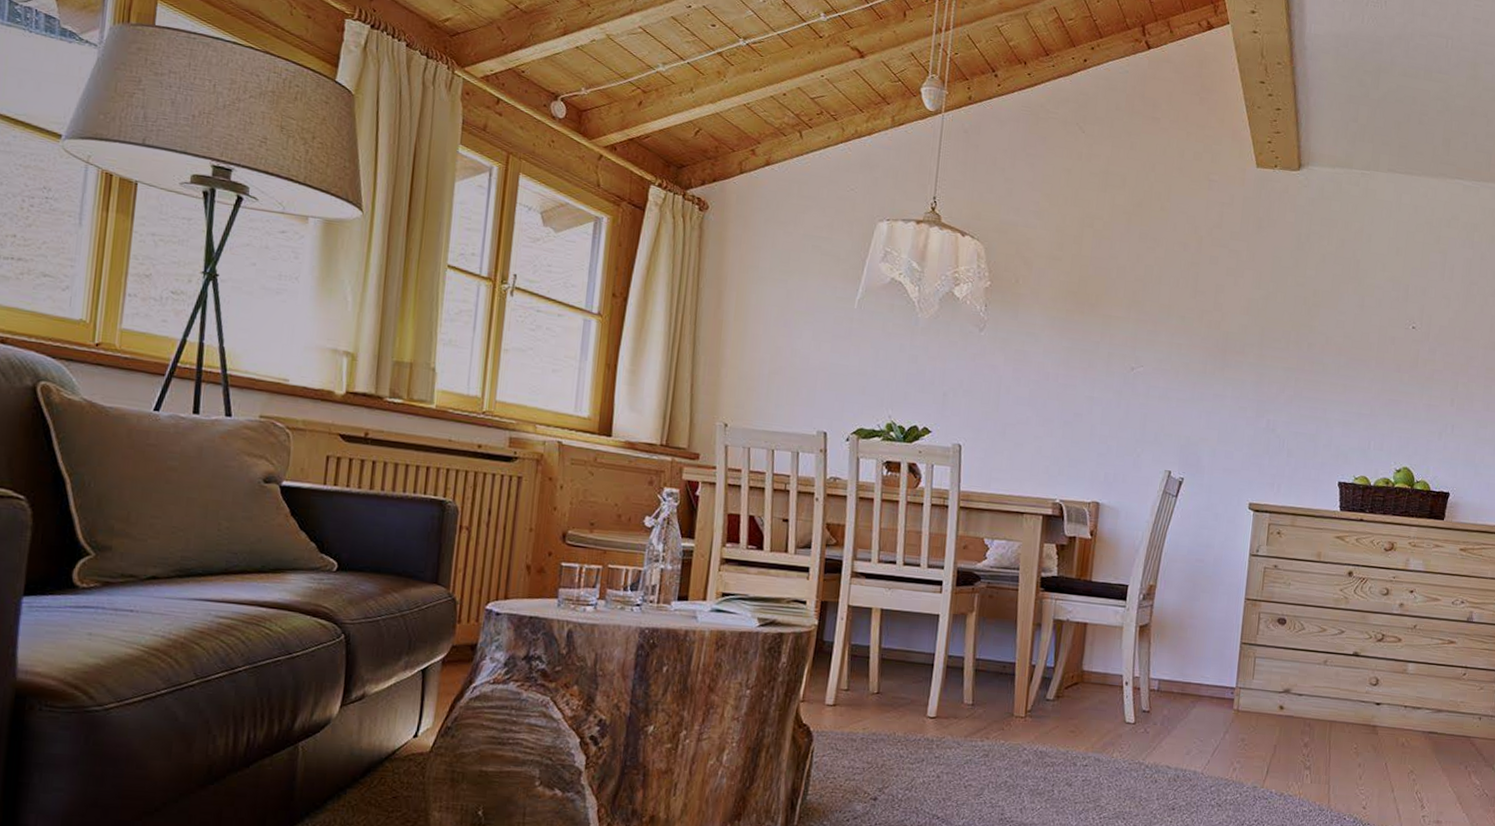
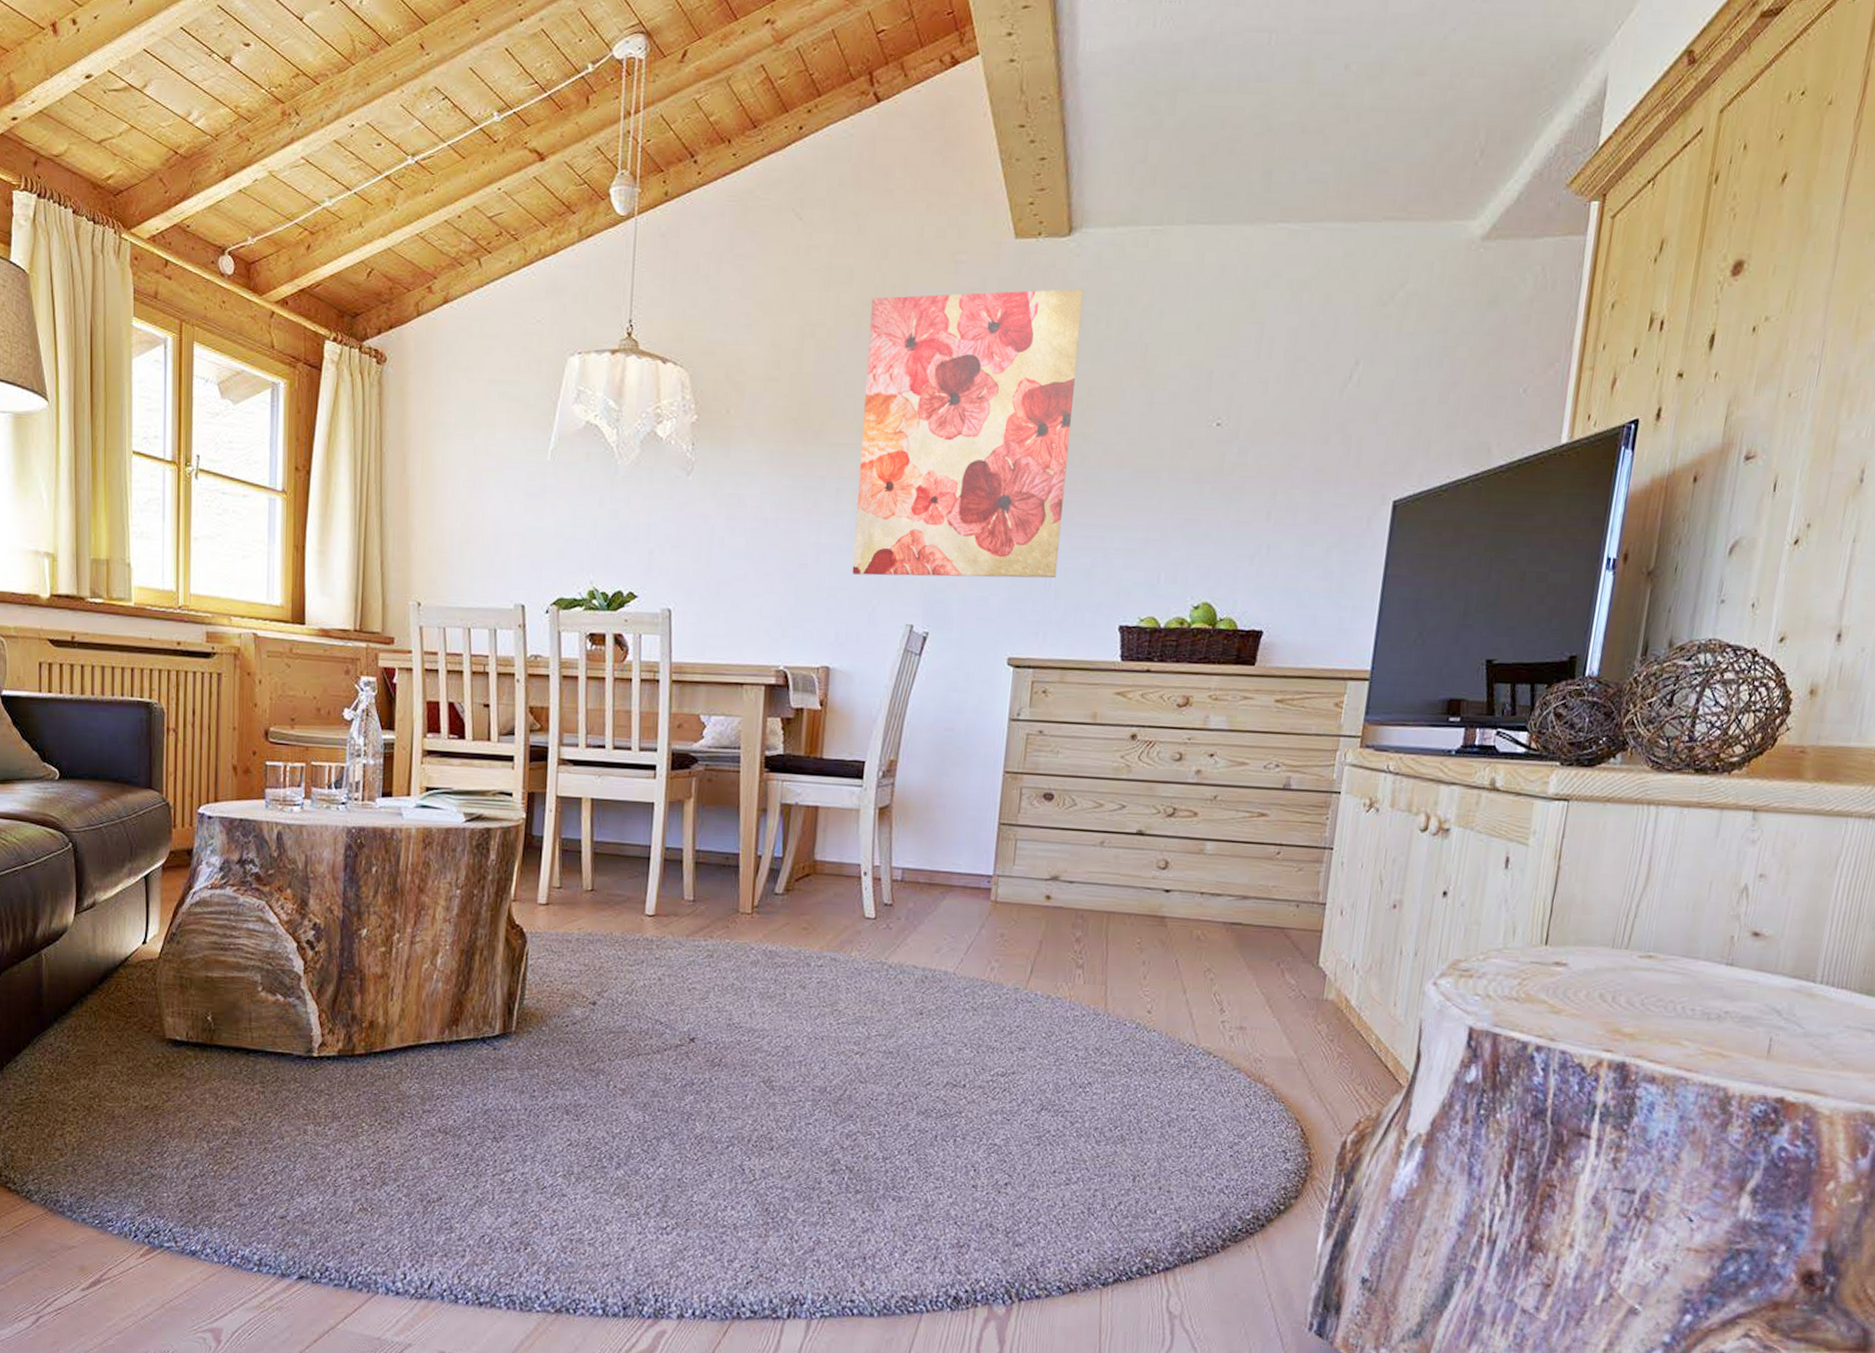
wall art: none [1120,201,1311,440] -> present [852,288,1084,579]

